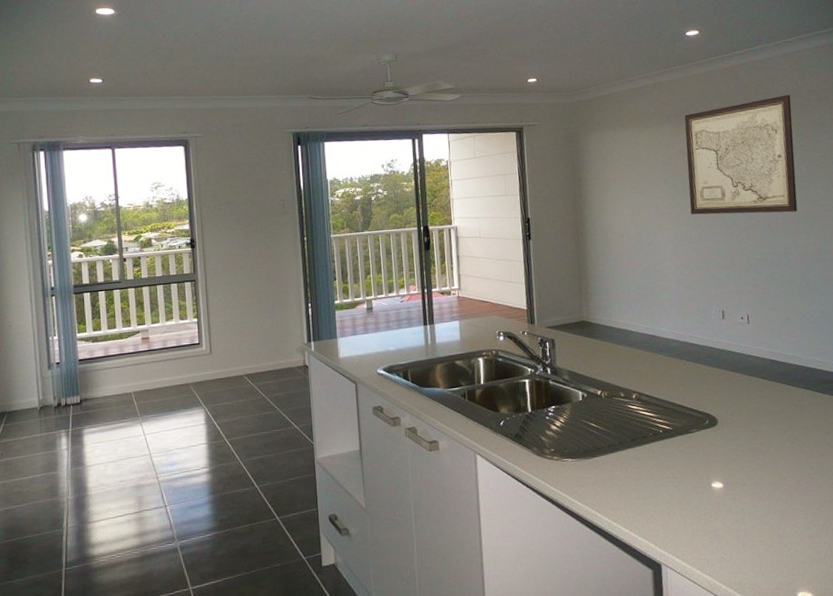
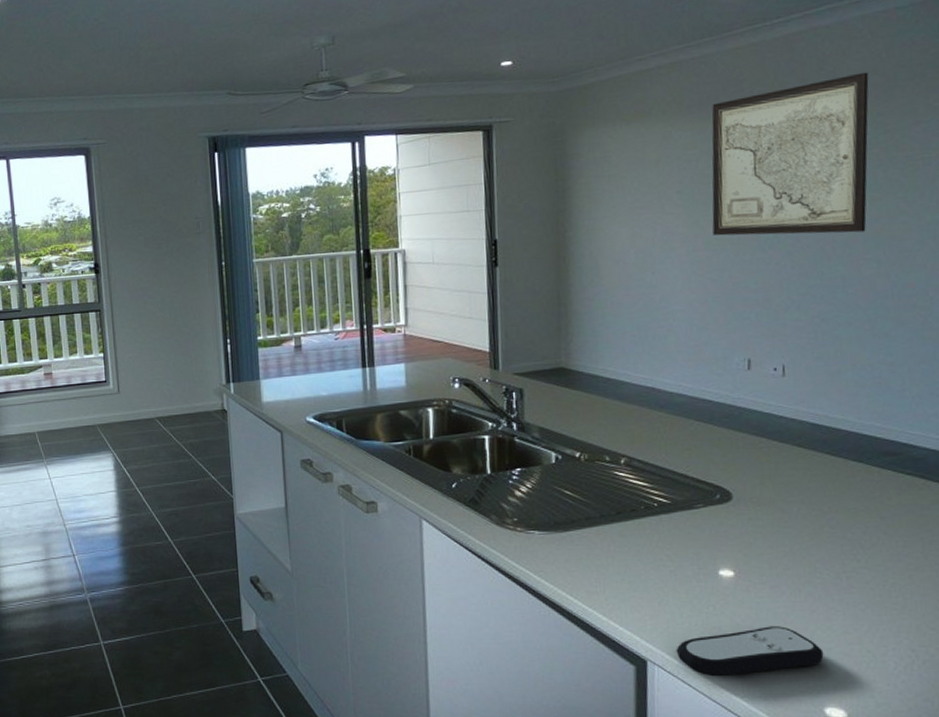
remote control: none [683,526,794,574] -> present [676,626,824,677]

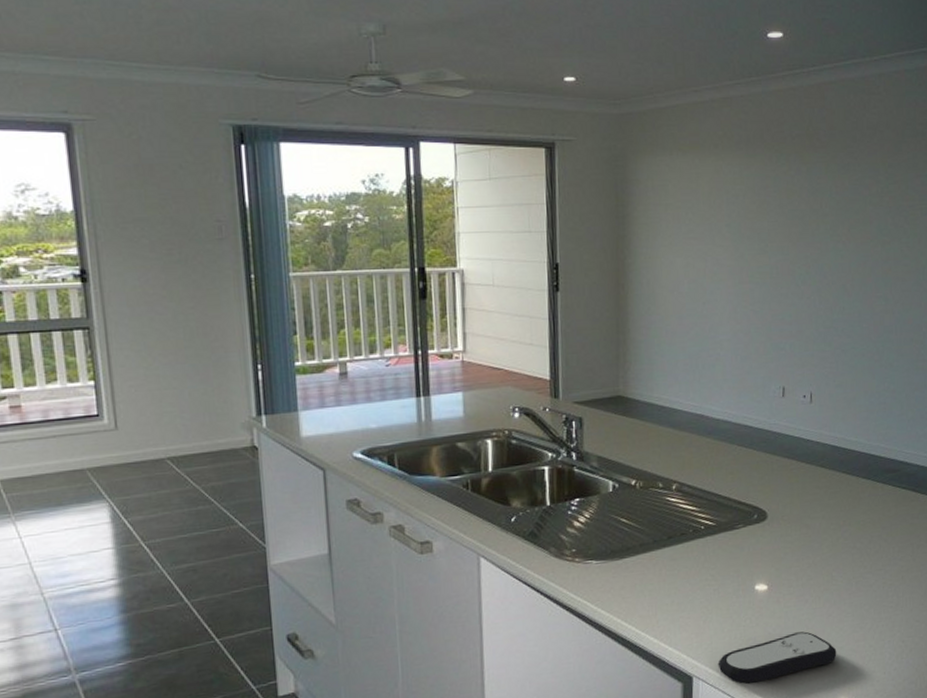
wall art: present [711,72,869,236] -> none [755,126,883,273]

